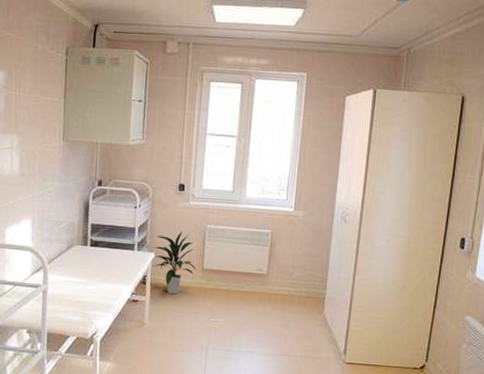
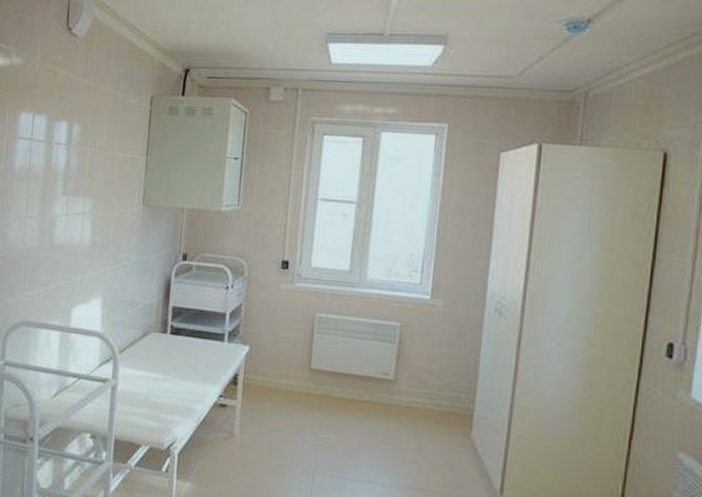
indoor plant: present [153,231,196,295] -> none [247,320,301,400]

